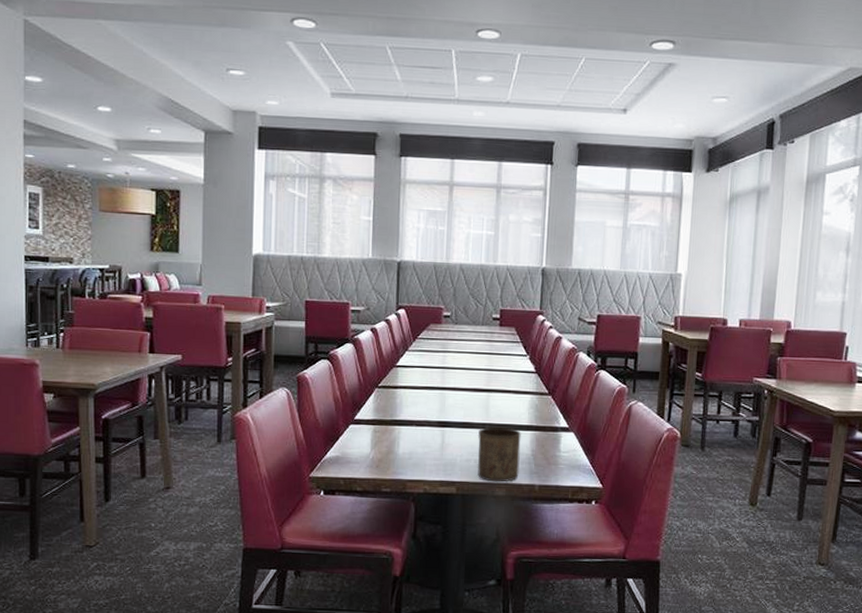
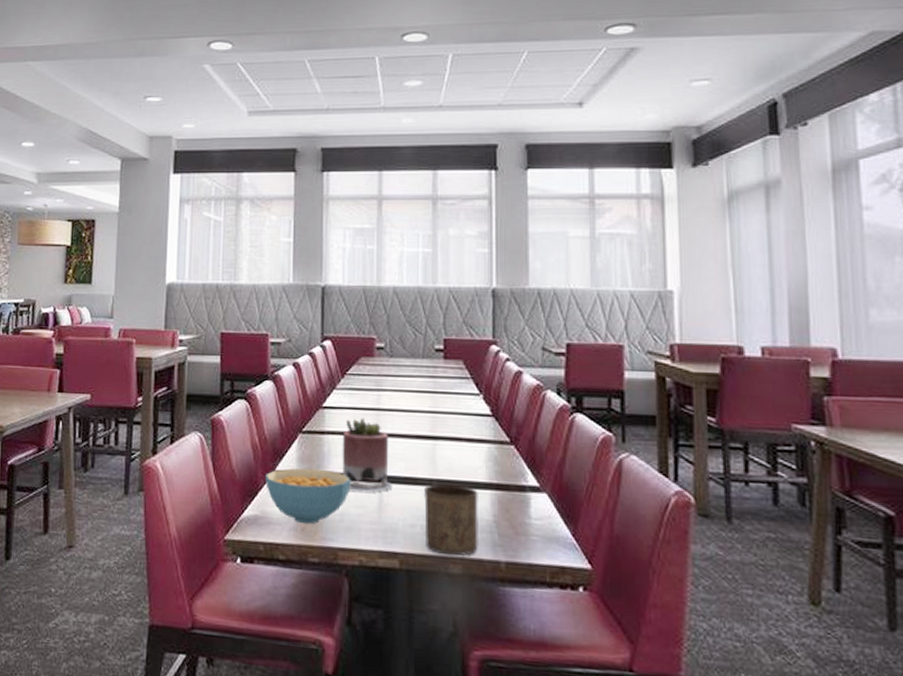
cereal bowl: none [346,416,419,462] -> present [266,468,351,525]
succulent planter: none [411,375,453,435] -> present [342,418,393,492]

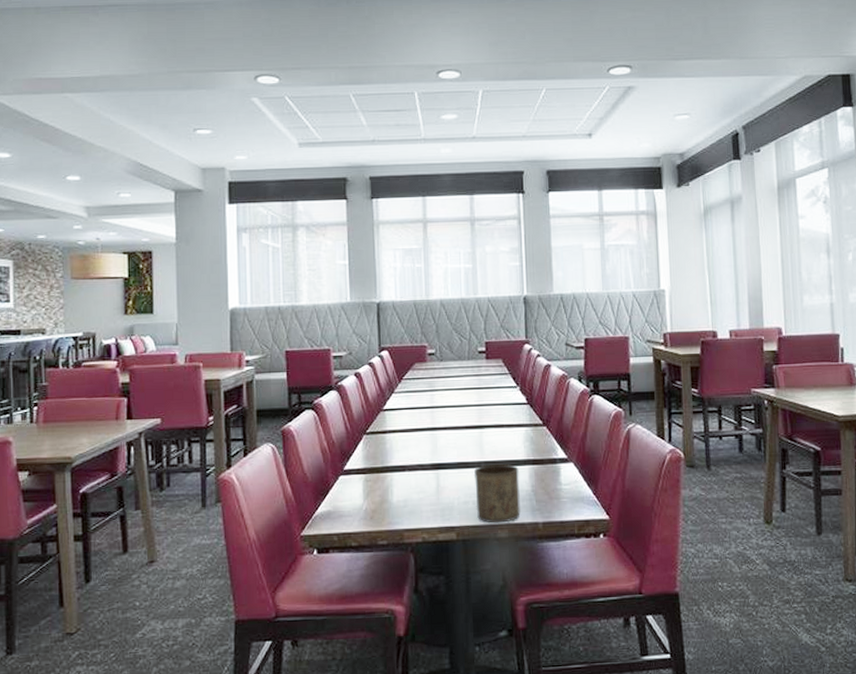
cereal bowl: present [266,468,351,525] -> none [335,463,412,513]
succulent planter: present [342,418,393,492] -> none [402,416,448,480]

